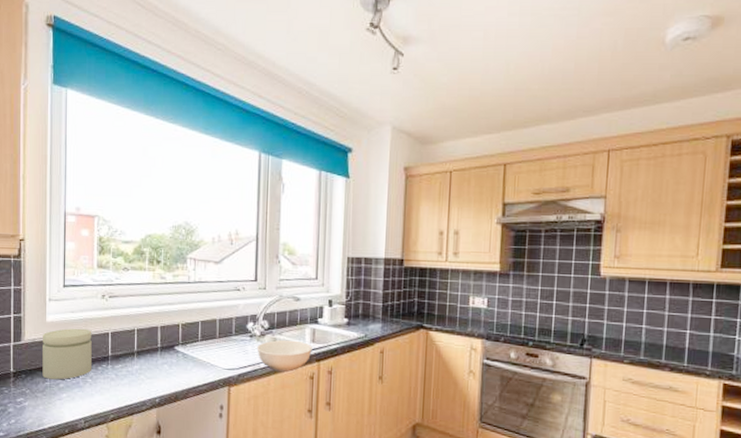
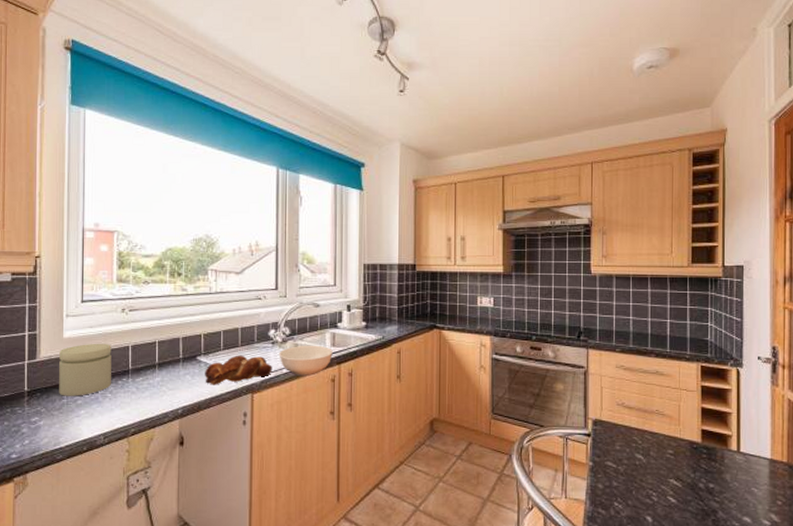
bread loaf: none [182,347,250,376] -> present [205,355,272,385]

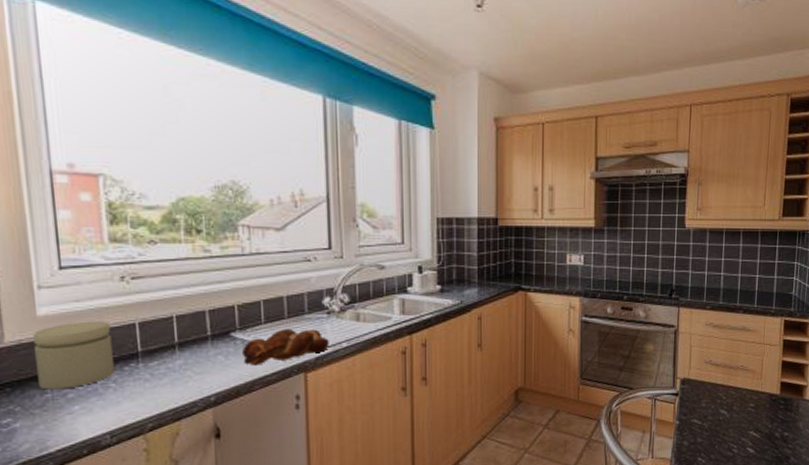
bowl: present [279,345,333,376] -> none [336,313,403,349]

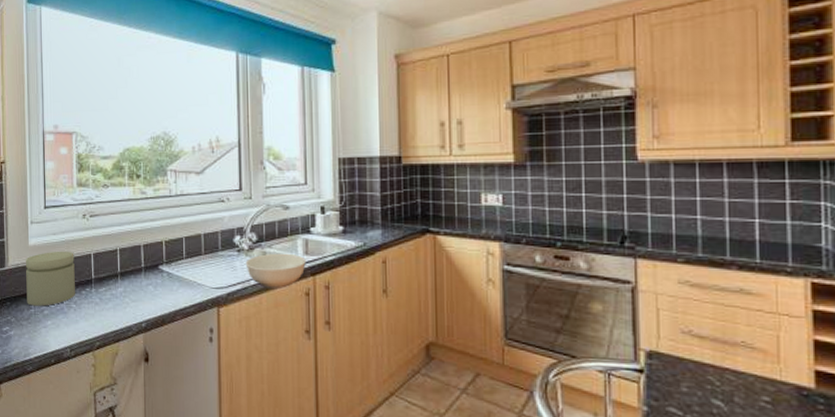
bread loaf: present [242,328,329,366] -> none [168,264,239,297]
bowl: none [336,313,403,349] -> present [245,253,306,288]

